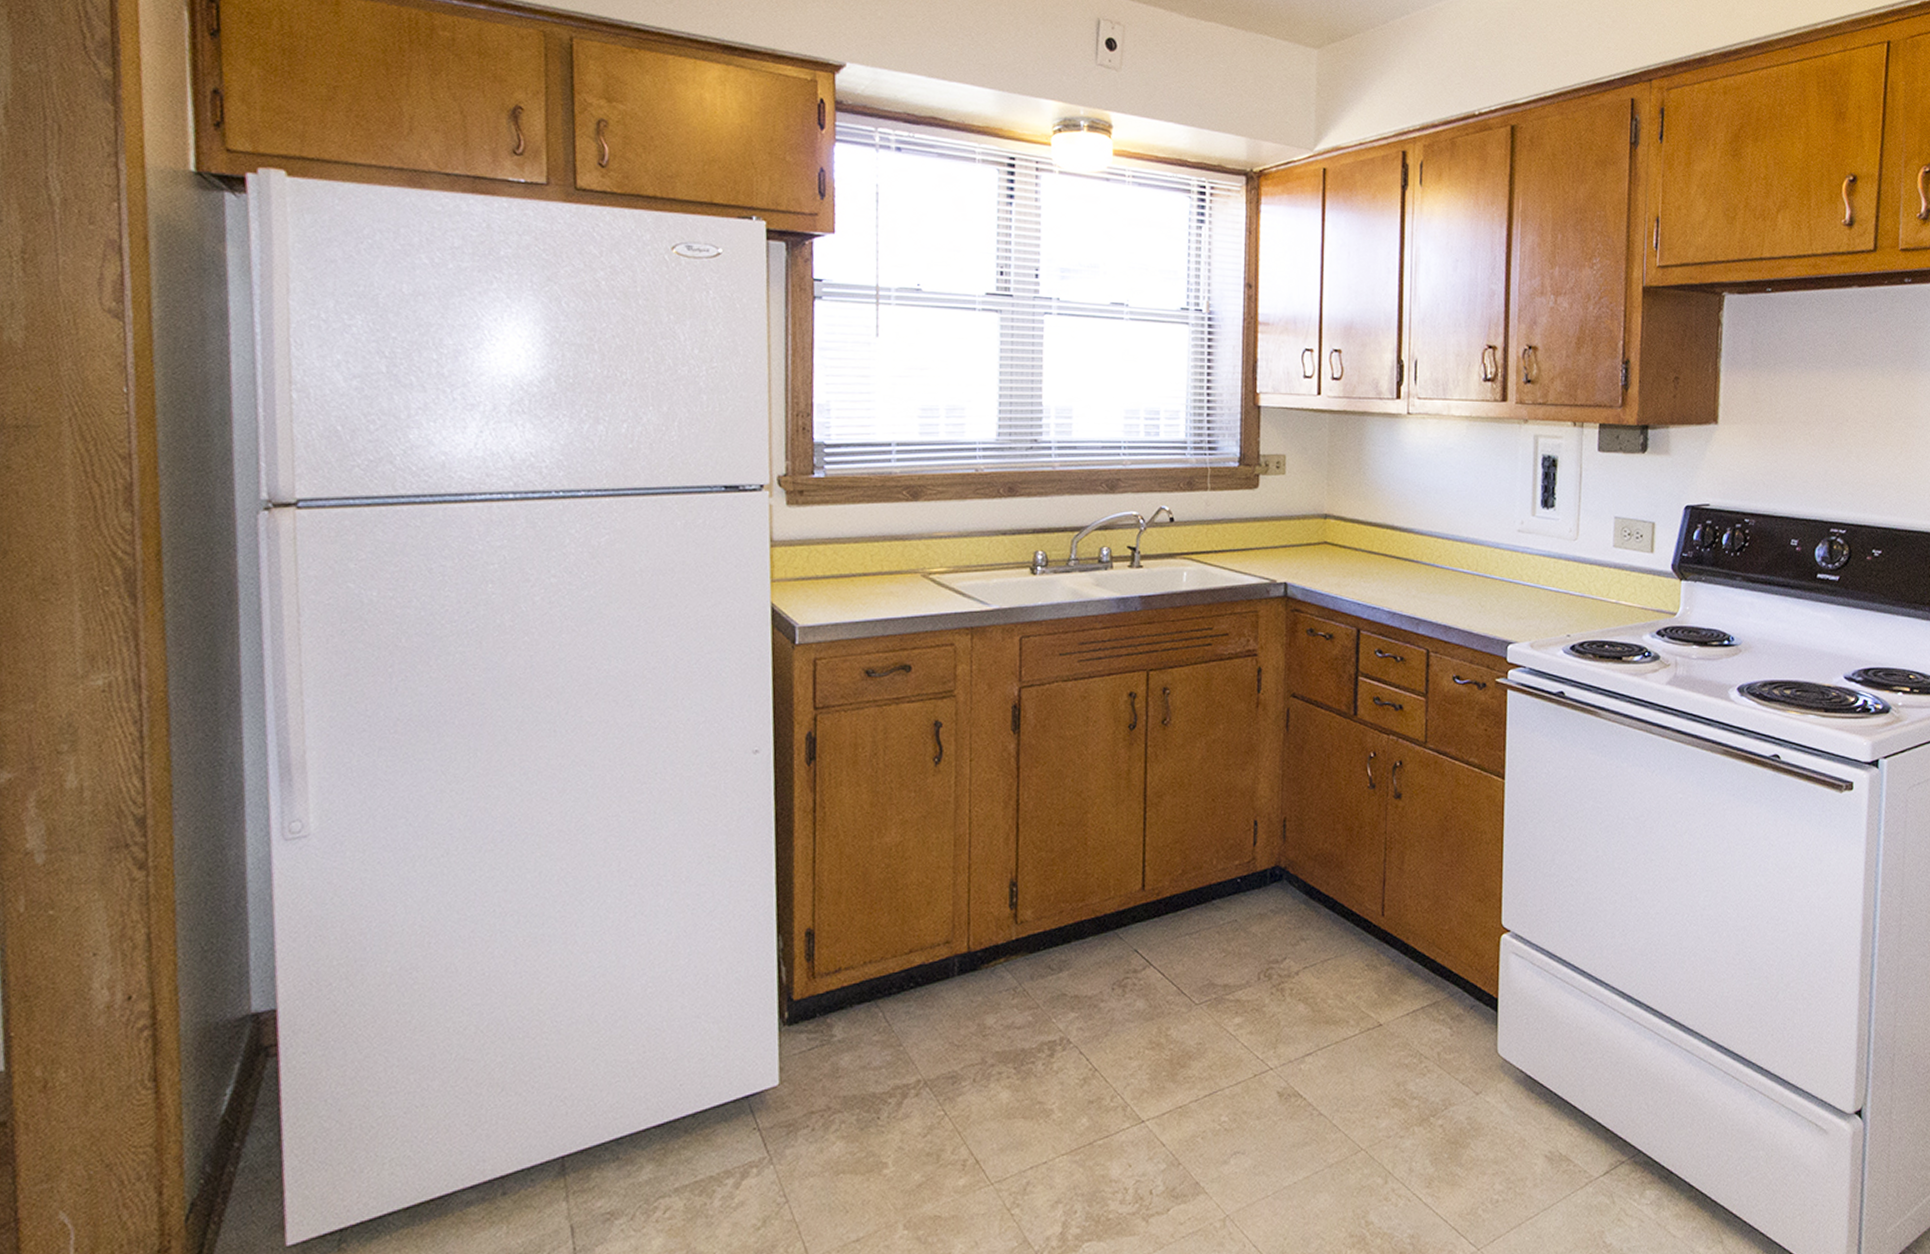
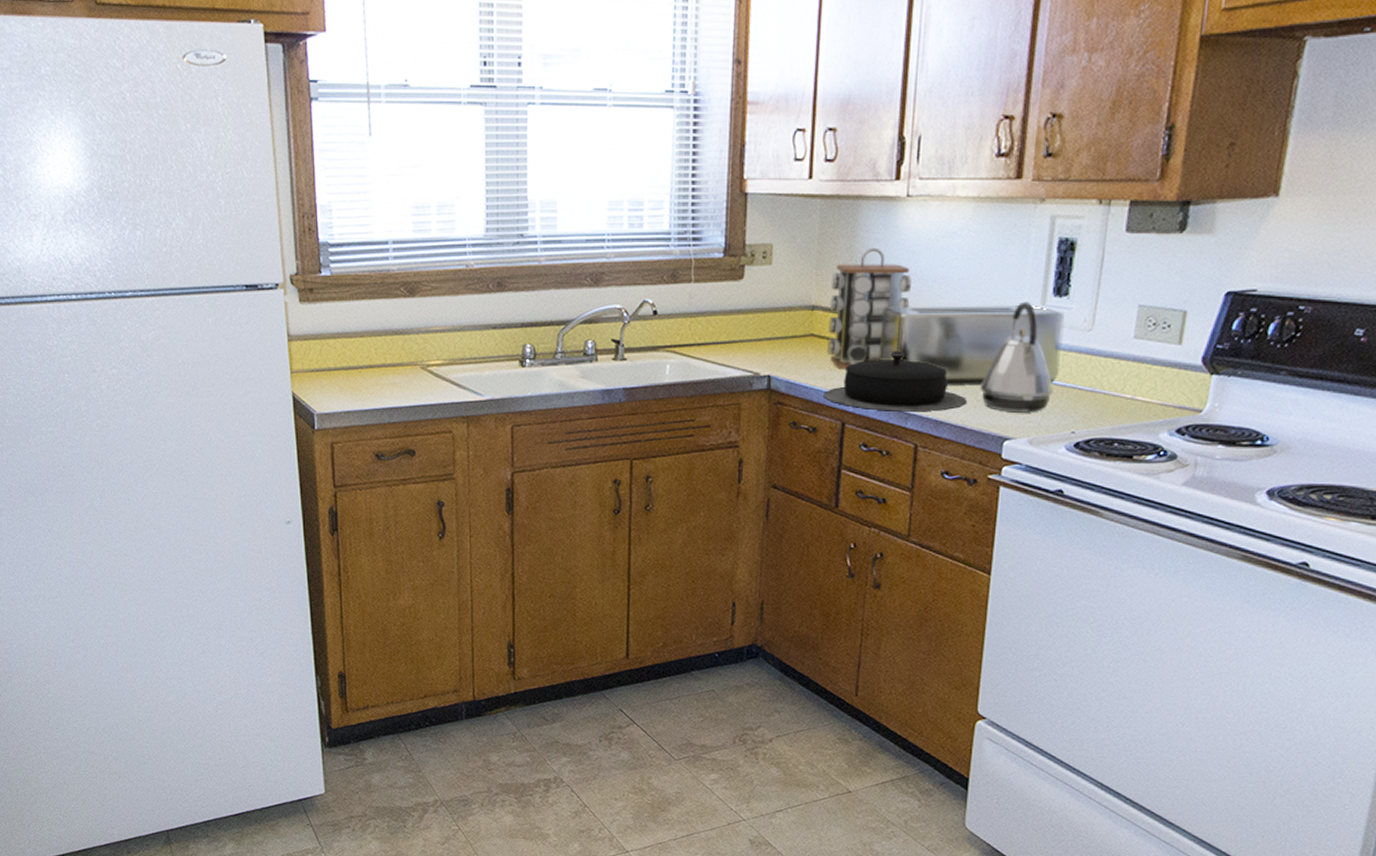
cooking pot: none [1339,558,1473,618] -> present [823,350,968,412]
spice rack: none [1340,460,1415,575] -> present [827,247,911,368]
toaster: none [1389,515,1552,590] -> present [878,305,1064,384]
kettle: none [1483,512,1548,617] -> present [980,301,1054,413]

